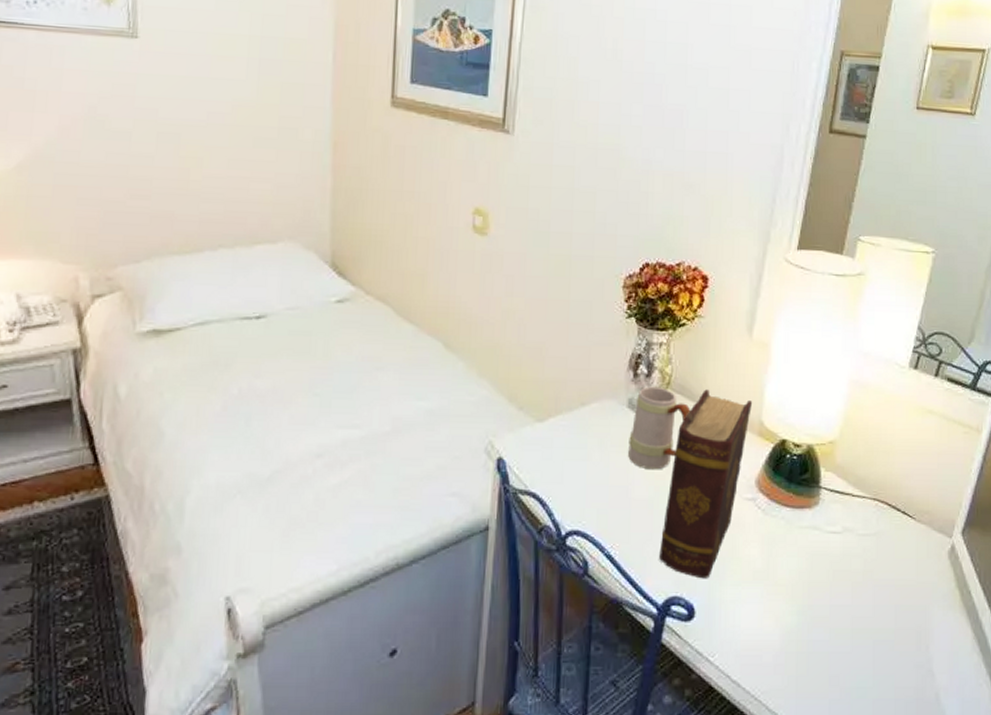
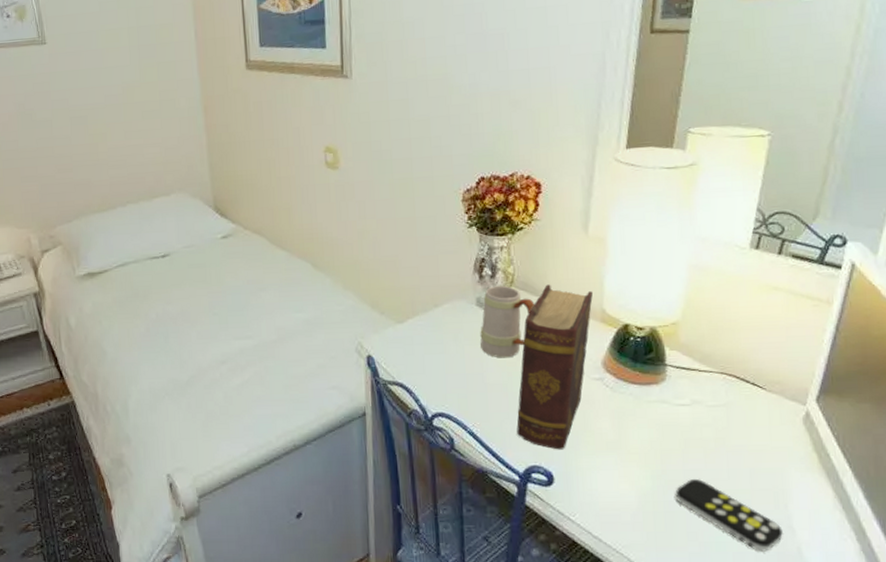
remote control: none [820,615,923,698] -> present [675,478,783,552]

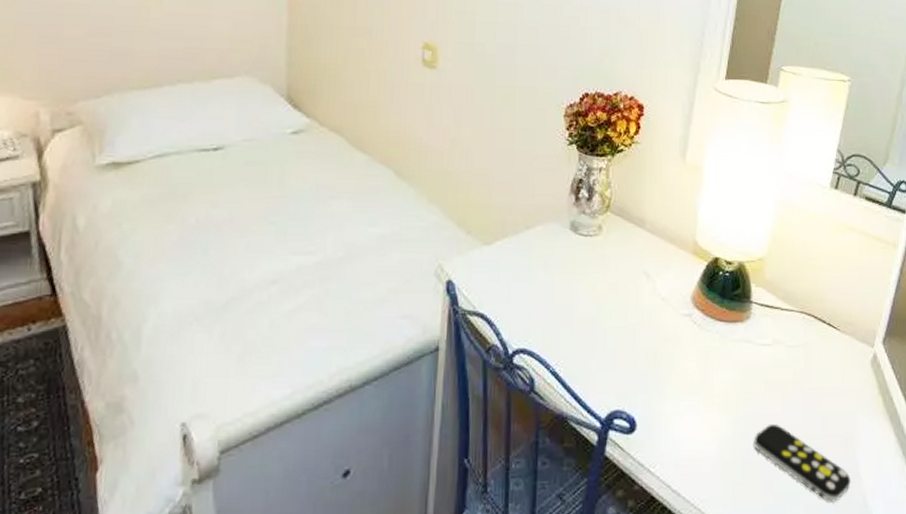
mug: present [480,285,535,358] -> none [571,209,630,289]
diary: present [517,284,593,450] -> none [602,211,686,393]

